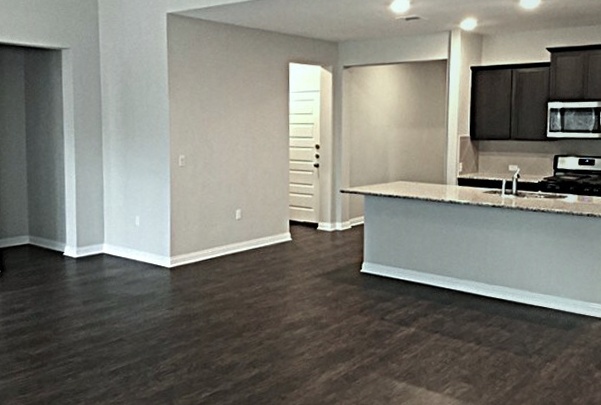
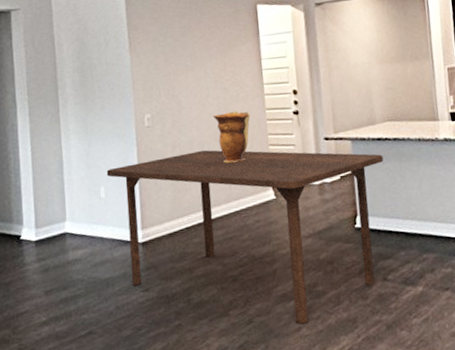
dining table: none [142,191,392,350] -> present [106,150,384,325]
decorative vase: none [241,159,275,205] -> present [213,111,251,163]

